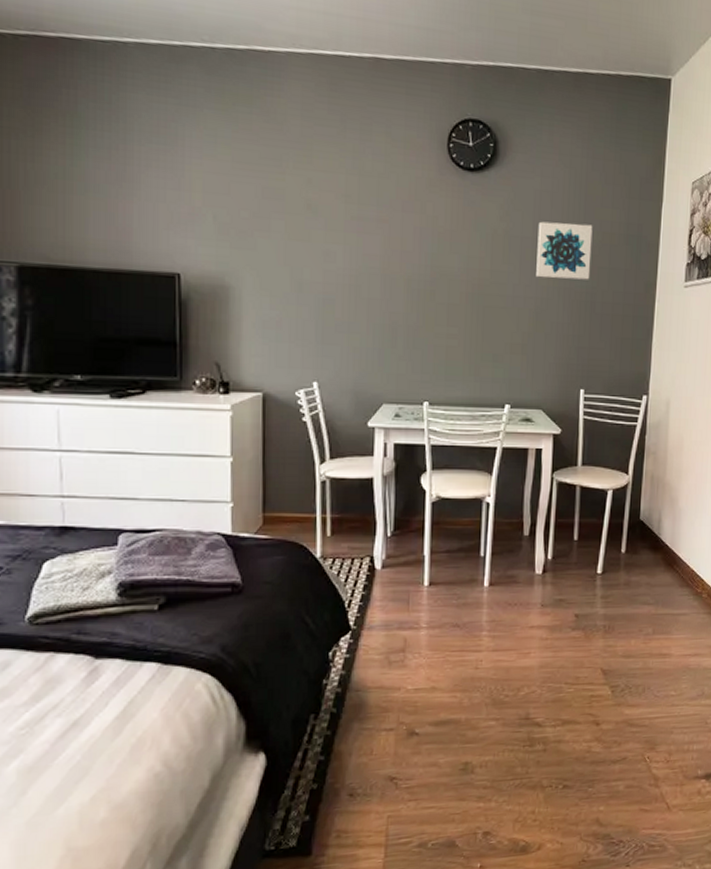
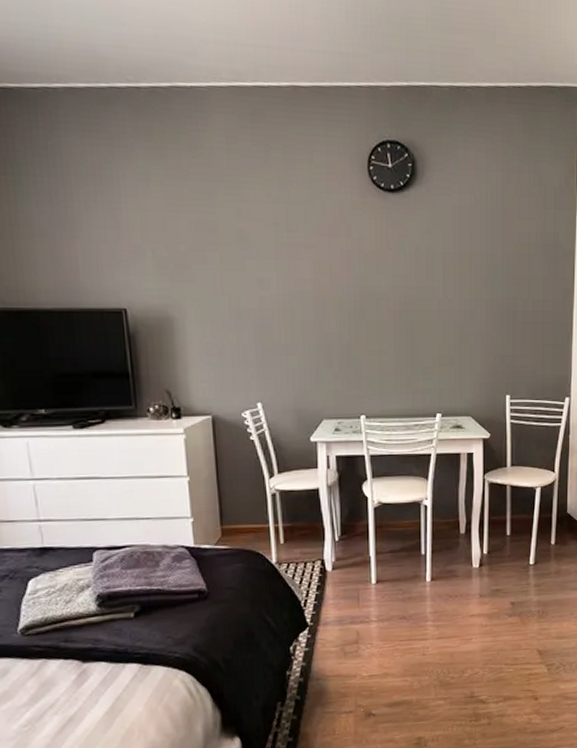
wall art: present [536,221,593,280] -> none [459,236,511,292]

